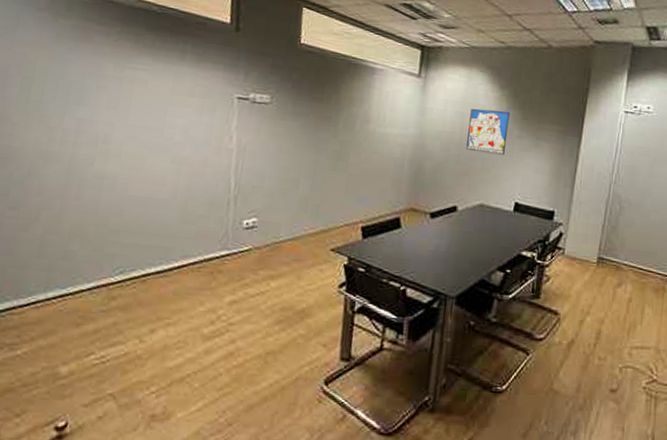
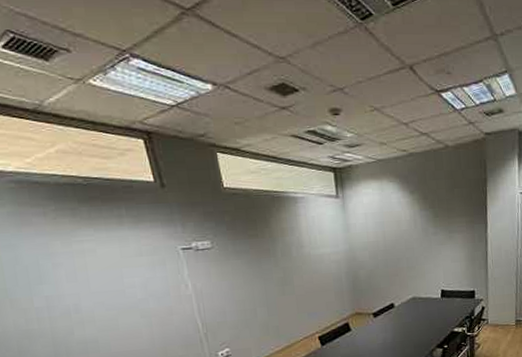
wall art: present [466,108,510,156] -> none [388,213,425,254]

